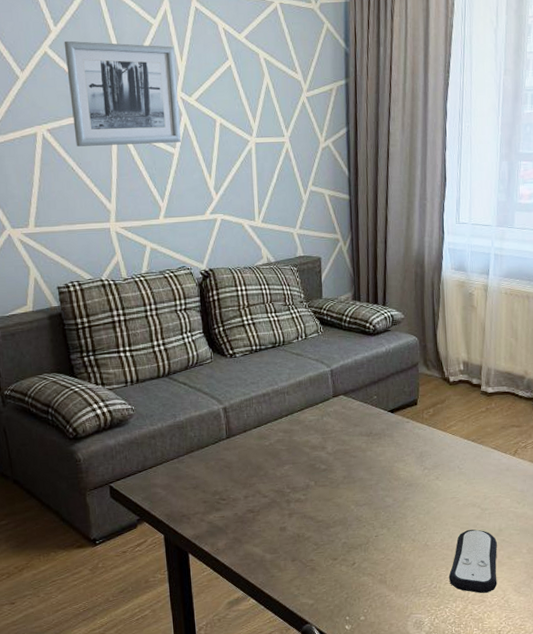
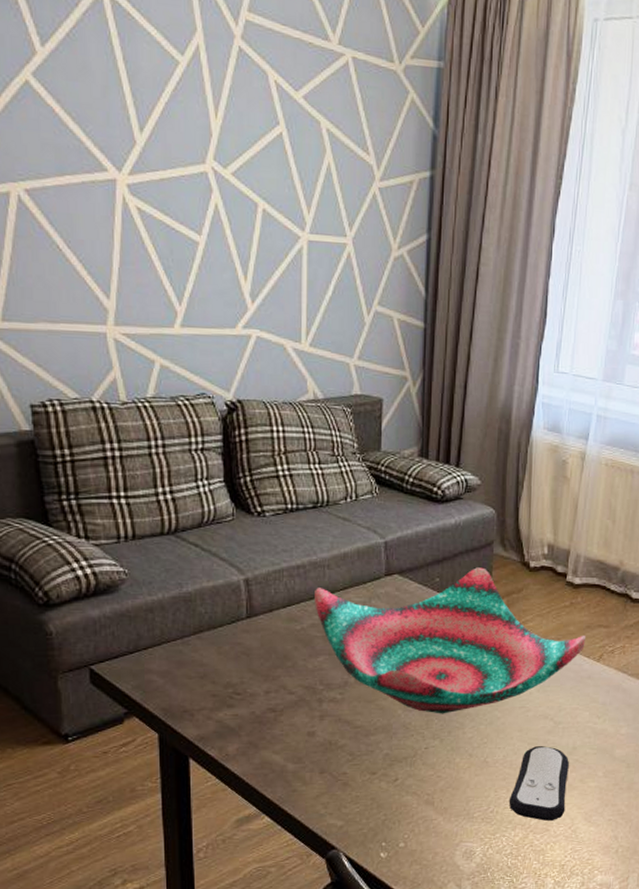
wall art: present [64,40,182,147] -> none [53,68,210,228]
decorative bowl: none [278,385,501,507] -> present [315,567,585,714]

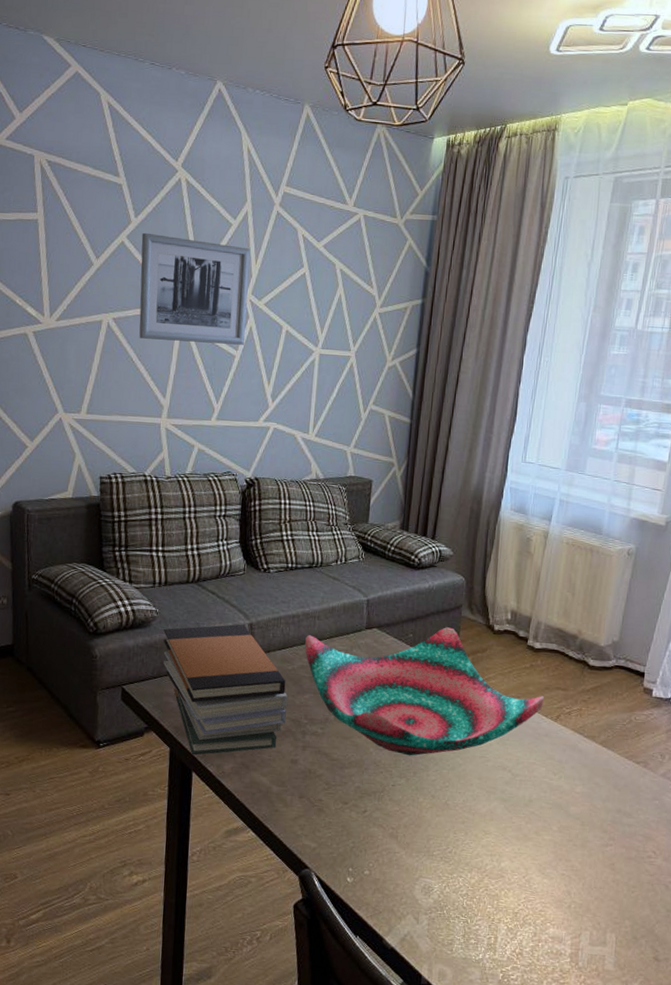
wall art: none [53,68,210,228] -> present [139,232,251,345]
book stack: none [137,580,298,739] -> present [163,624,287,755]
remote control: present [508,746,569,821] -> none [466,795,525,868]

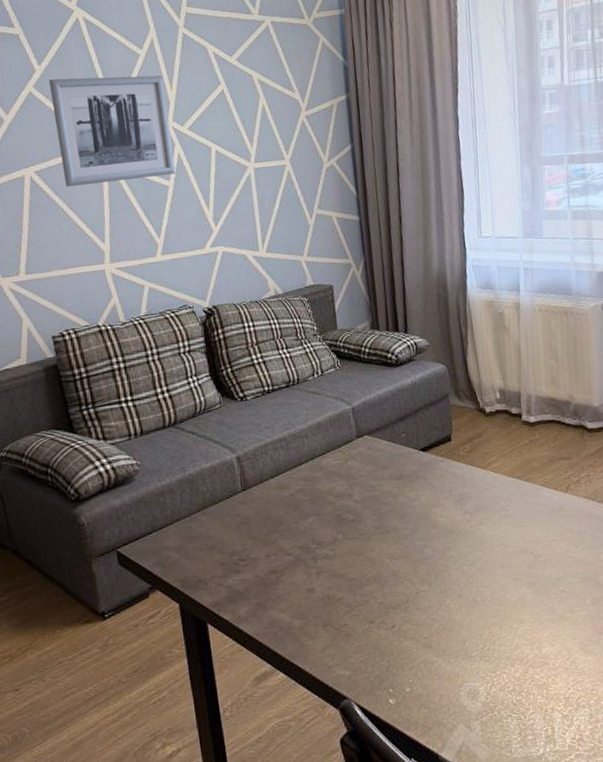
book stack: present [163,624,287,755] -> none [149,459,294,606]
decorative bowl: present [305,627,544,756] -> none [297,419,551,560]

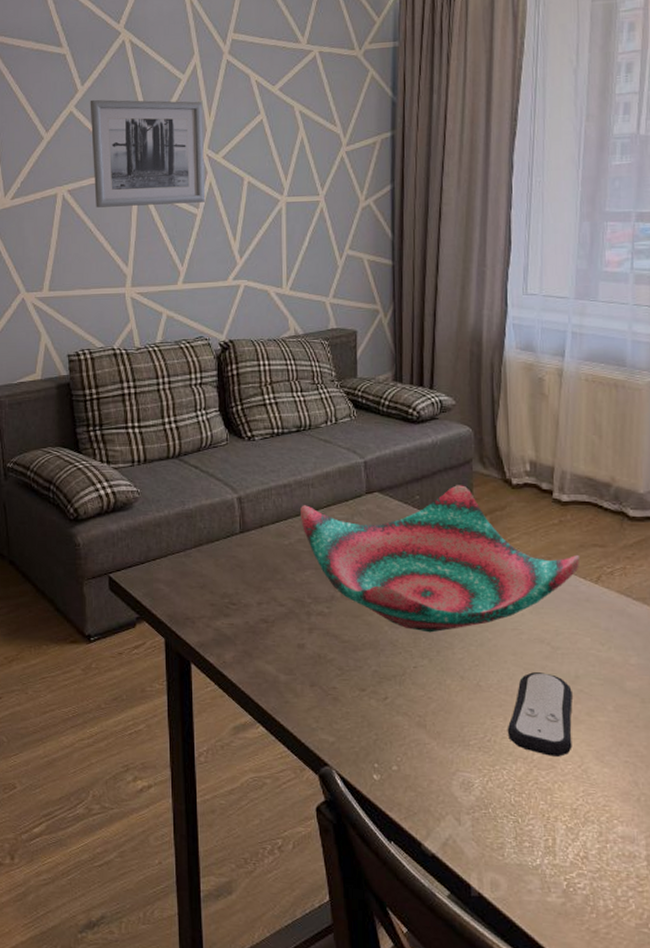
decorative bowl: none [297,419,551,560] -> present [300,485,579,633]
remote control: none [503,580,561,655] -> present [507,672,573,757]

